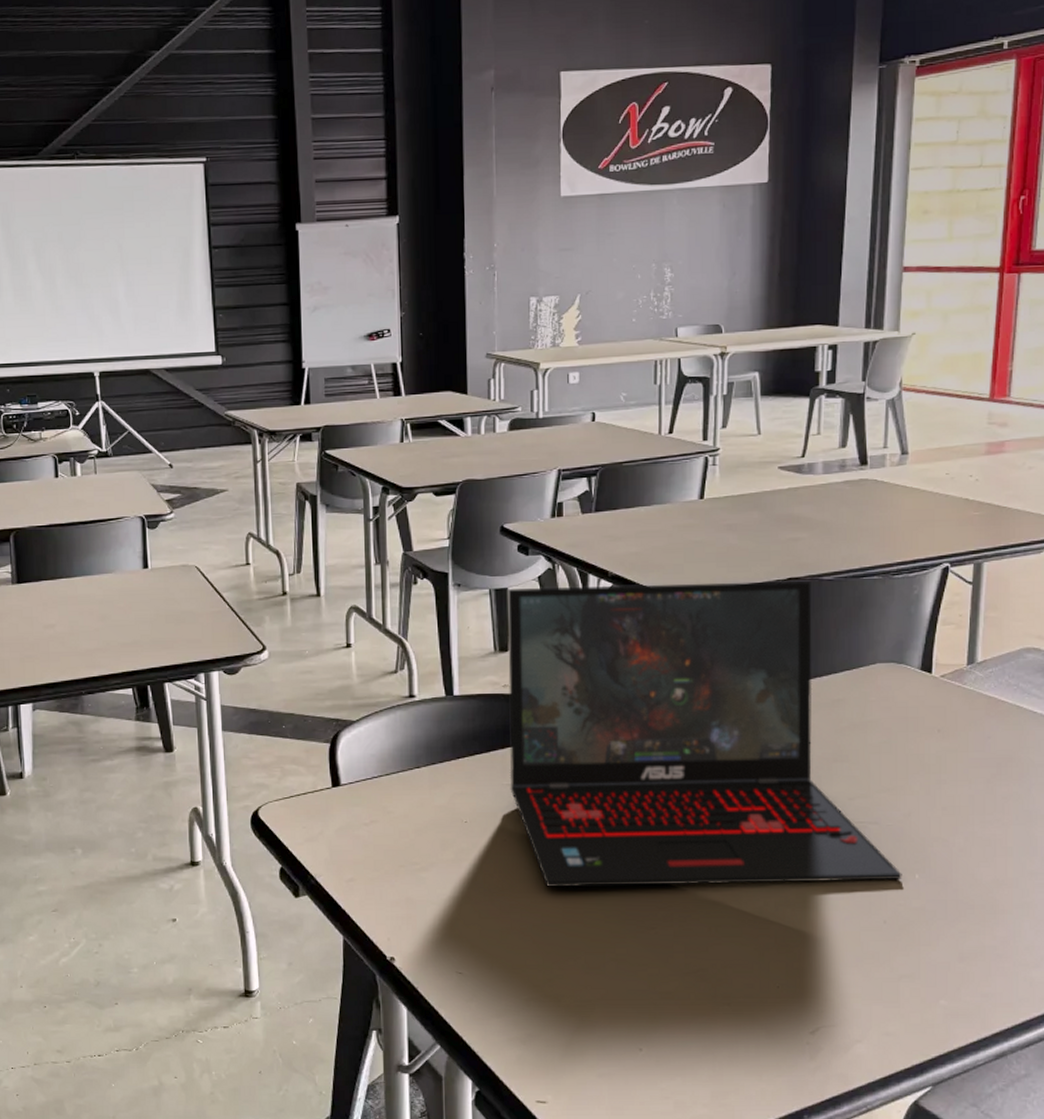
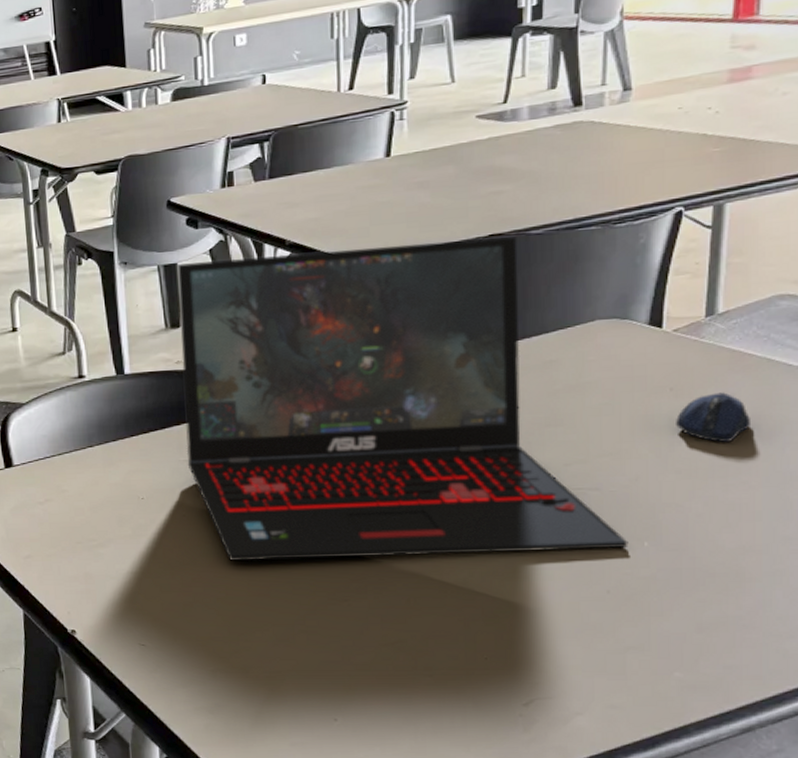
computer mouse: none [943,735,1003,783] -> present [676,392,750,443]

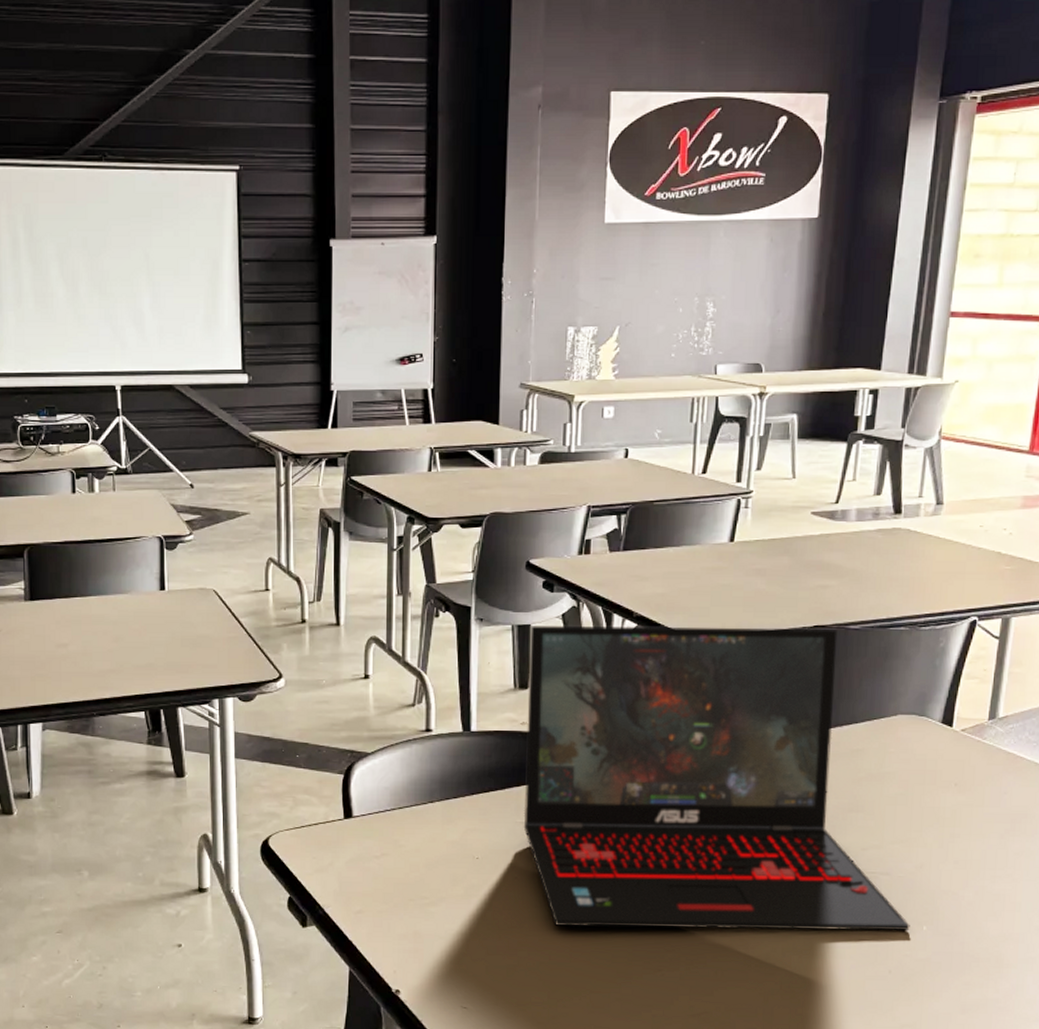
computer mouse: present [676,392,750,443] -> none [957,790,1018,838]

